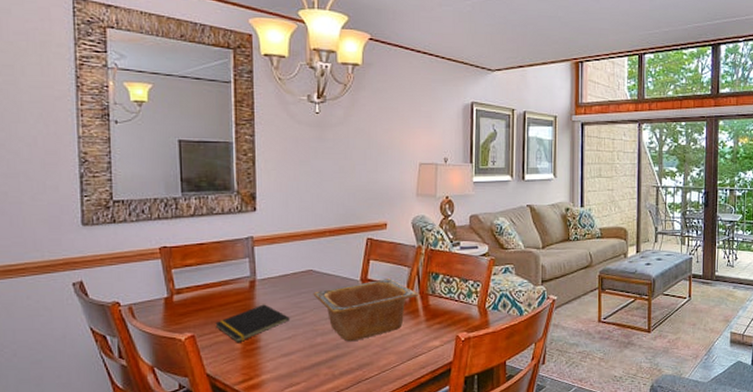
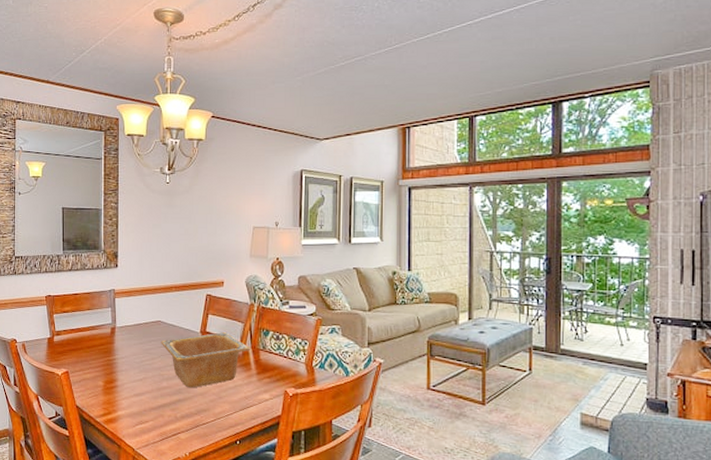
notepad: present [215,304,290,343] -> none [84,348,141,381]

